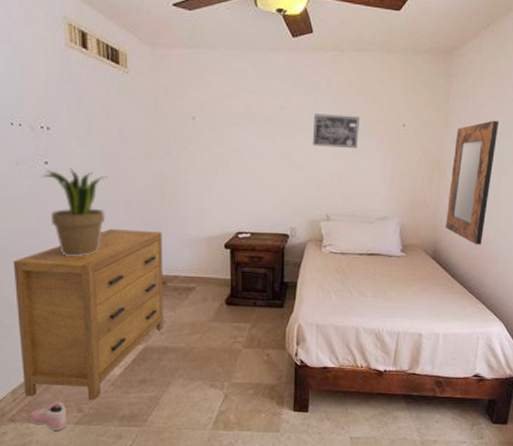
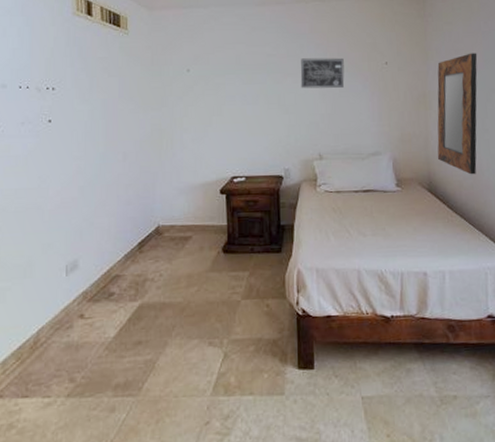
dresser: present [13,229,163,400] -> none [12,180,160,368]
sneaker: present [30,402,68,432] -> none [19,371,59,407]
potted plant: present [40,168,107,256] -> none [44,125,107,211]

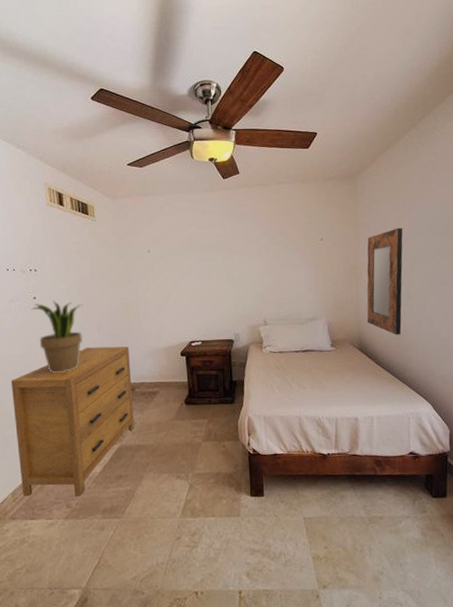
dresser: none [12,180,160,368] -> present [10,346,134,497]
potted plant: none [44,125,107,211] -> present [30,301,83,373]
wall art: present [300,58,345,88] -> none [246,236,285,264]

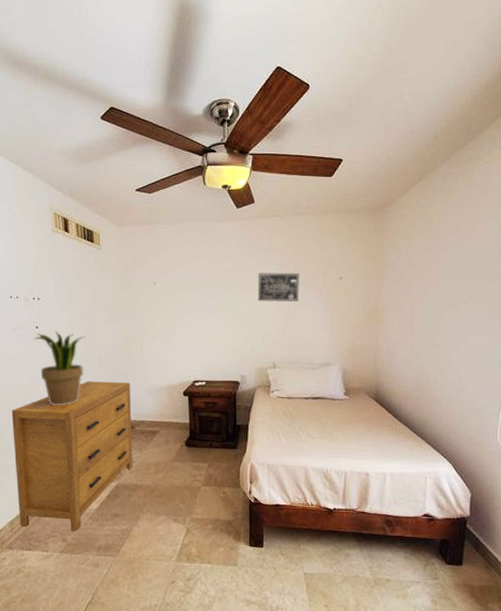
wall art: none [246,236,285,264] -> present [257,272,299,302]
home mirror: present [367,228,403,335] -> none [385,268,434,387]

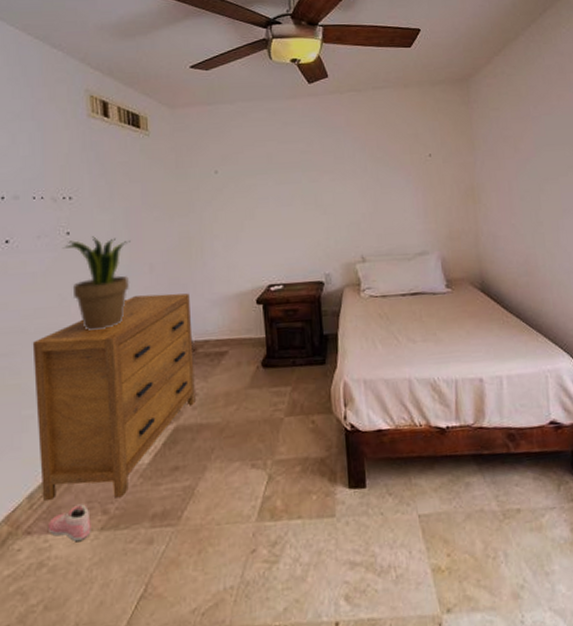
sneaker: none [24,532,54,559] -> present [49,504,91,542]
wall art: present [257,272,299,302] -> none [338,151,386,186]

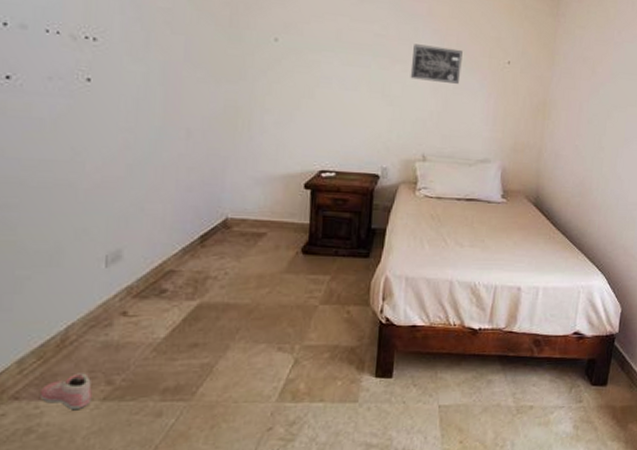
dresser: present [32,293,195,502] -> none [33,162,230,370]
potted plant: present [62,236,131,331] -> none [80,88,166,193]
wall art: none [338,151,386,186] -> present [410,44,463,84]

